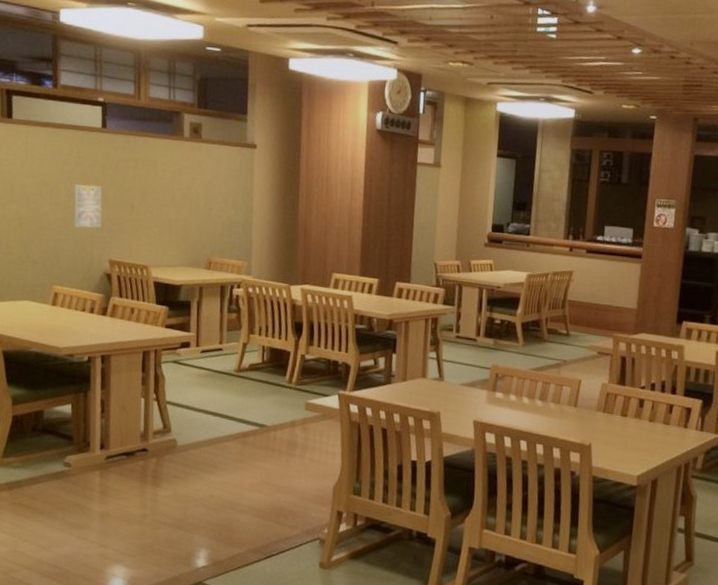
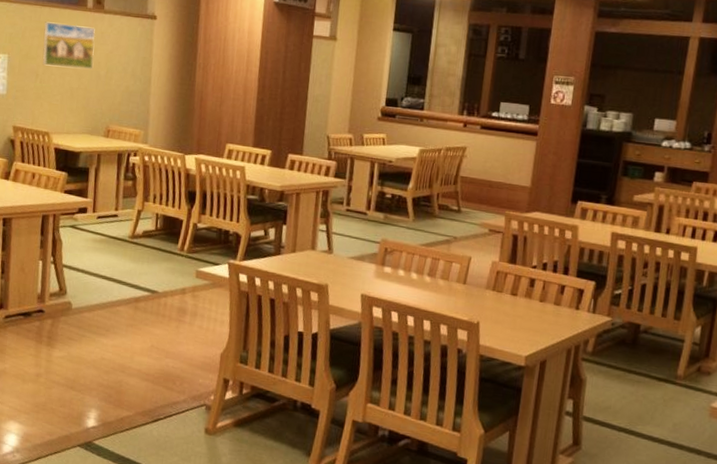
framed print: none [137,152,194,200] -> present [42,21,96,69]

